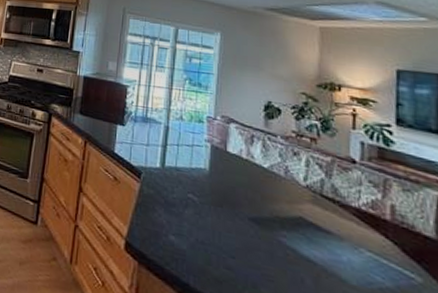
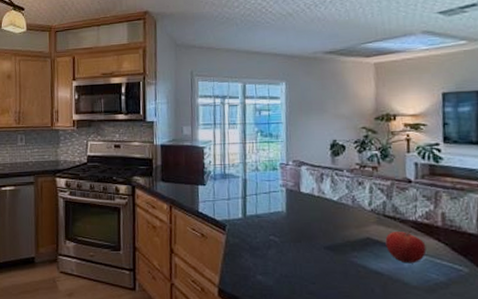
fruit: none [321,216,371,259] -> present [385,230,427,264]

